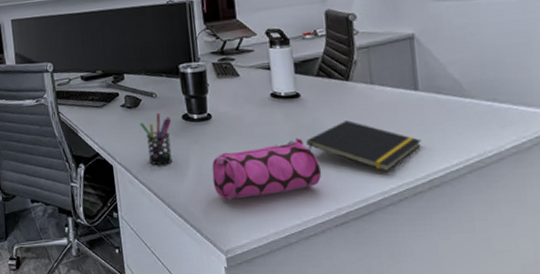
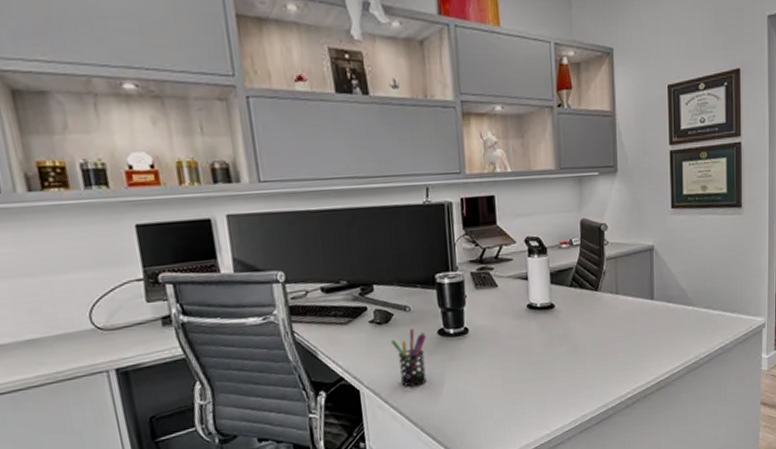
pencil case: present [211,138,322,200] -> none [467,349,571,417]
notepad: present [306,120,422,171] -> none [558,330,654,377]

